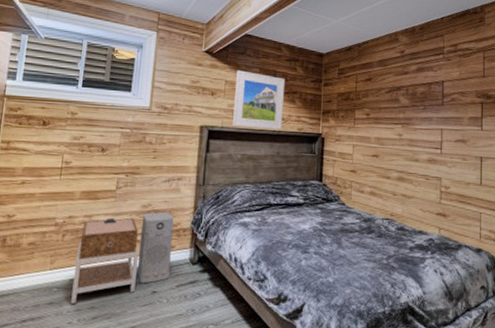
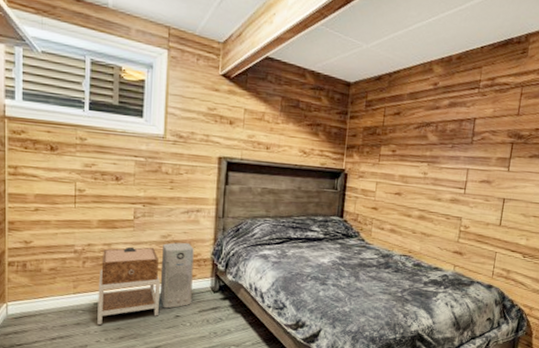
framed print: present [233,70,286,130] -> none [253,97,309,164]

